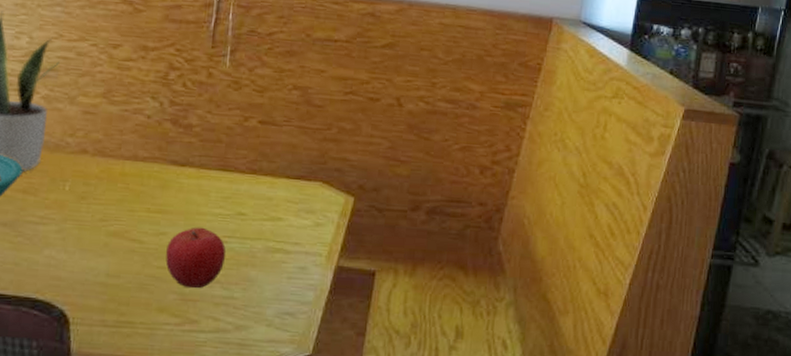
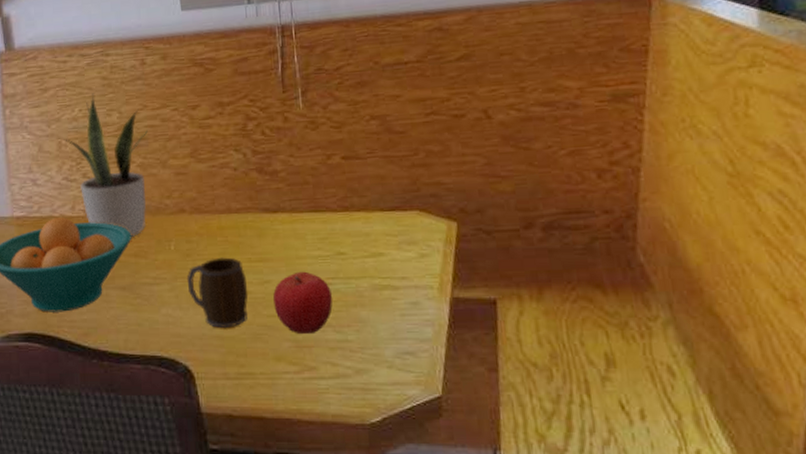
mug: none [77,204,142,276] -> present [186,257,248,329]

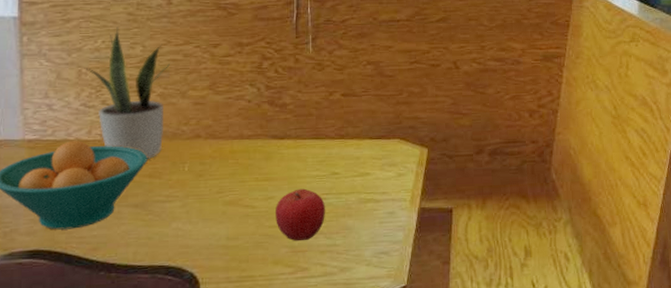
mug: present [186,257,248,329] -> none [198,177,254,239]

